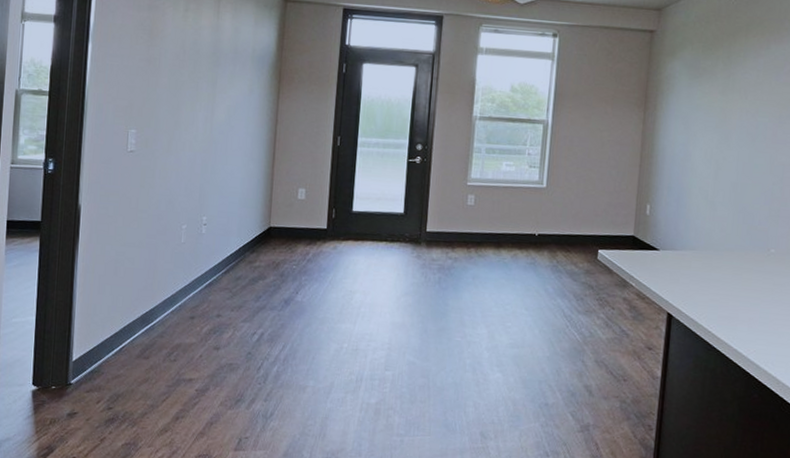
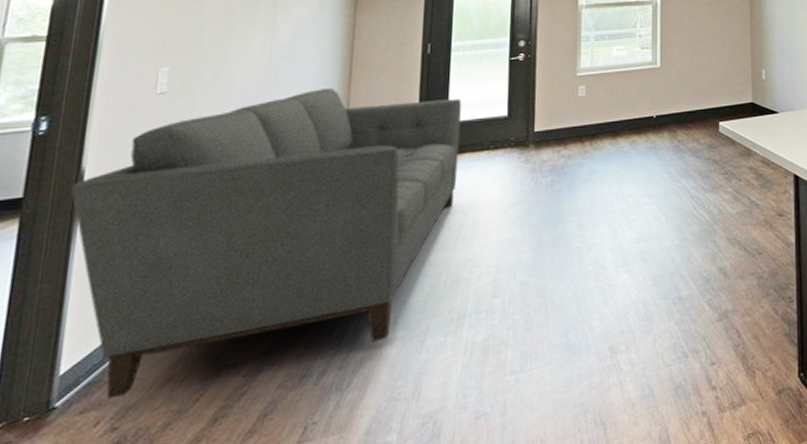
sofa: none [72,165,365,386] -> present [70,88,461,399]

